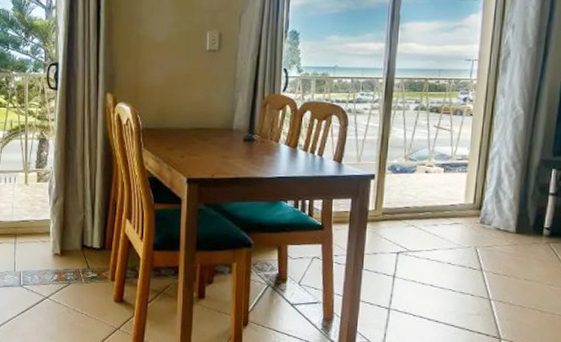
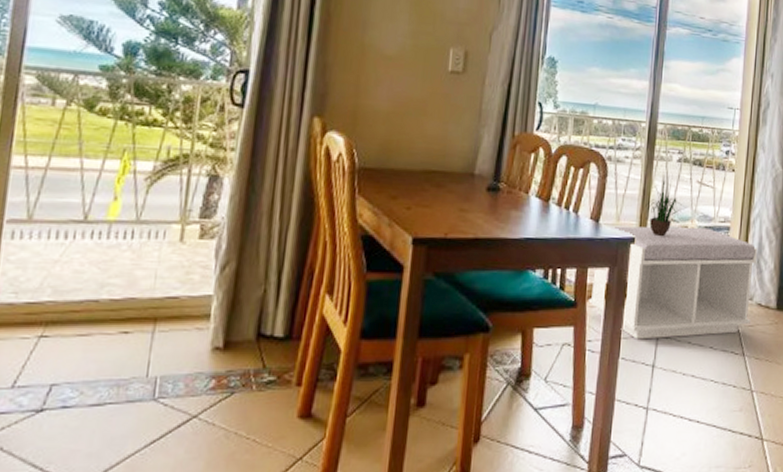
bench: none [334,164,497,256] -> present [588,226,758,340]
potted plant: none [384,119,419,174] -> present [645,172,682,237]

